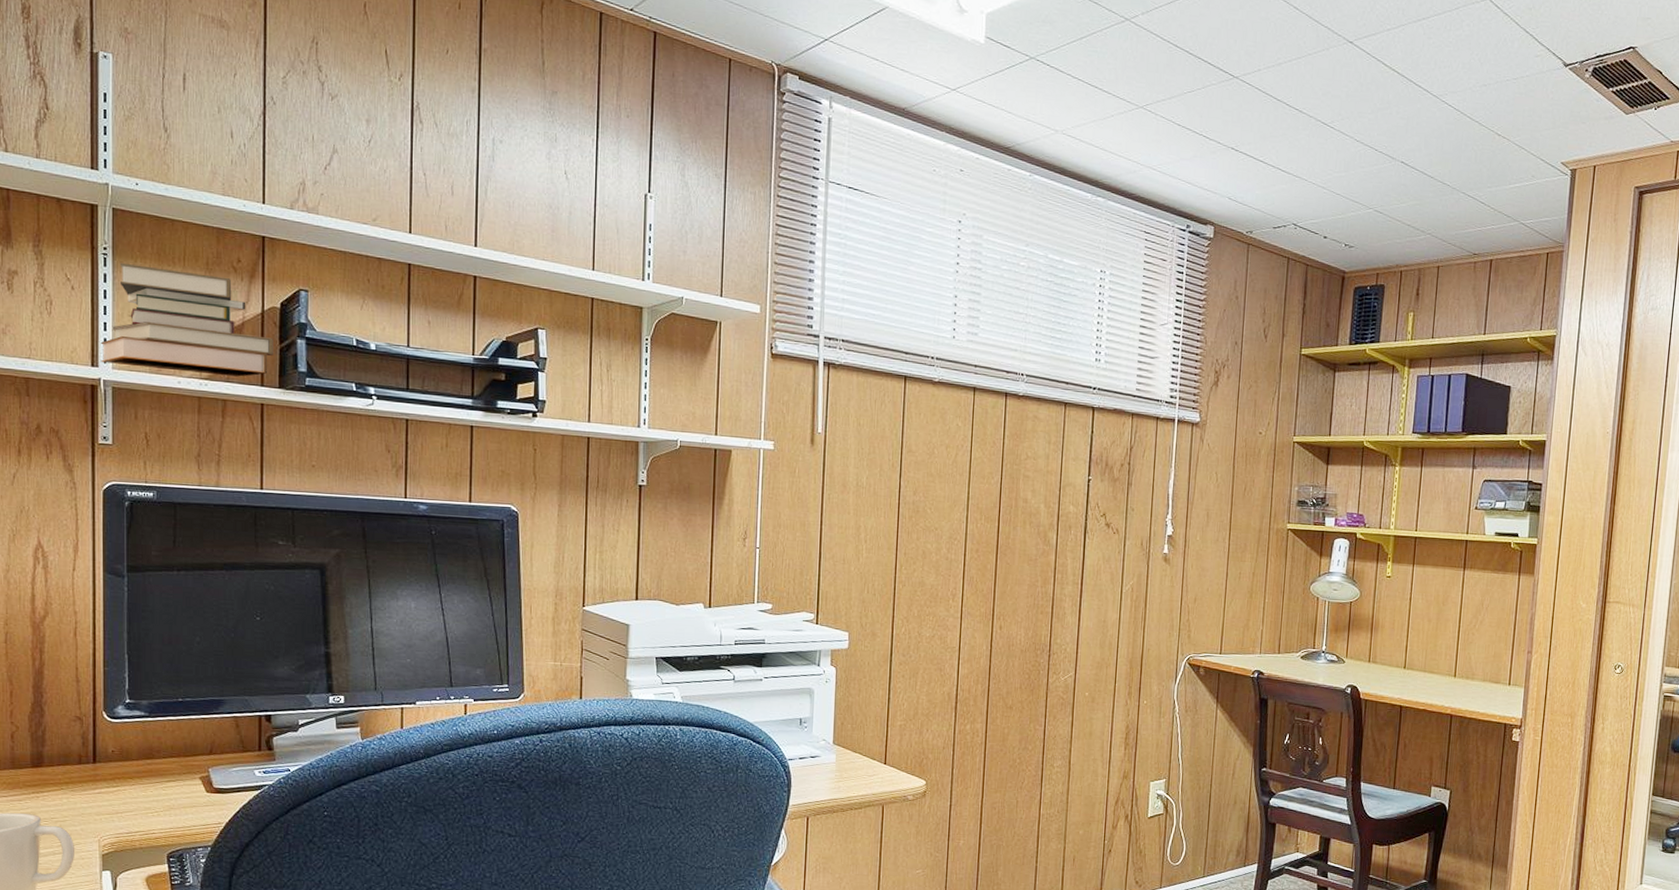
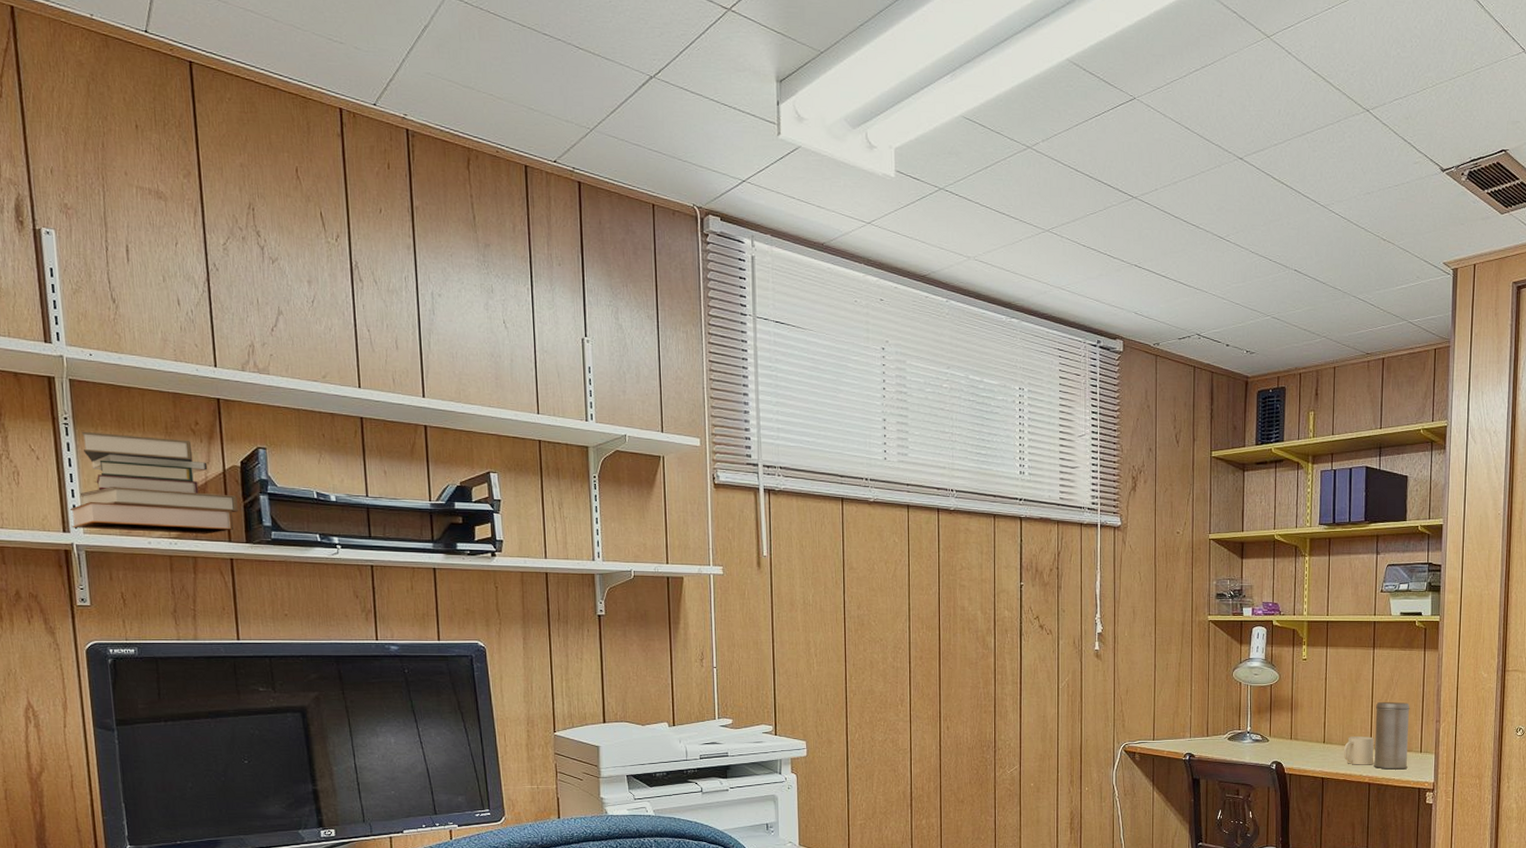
mug: none [1424,663,1459,696] -> present [1343,736,1374,765]
canister: none [1456,627,1500,703] -> present [1373,701,1410,770]

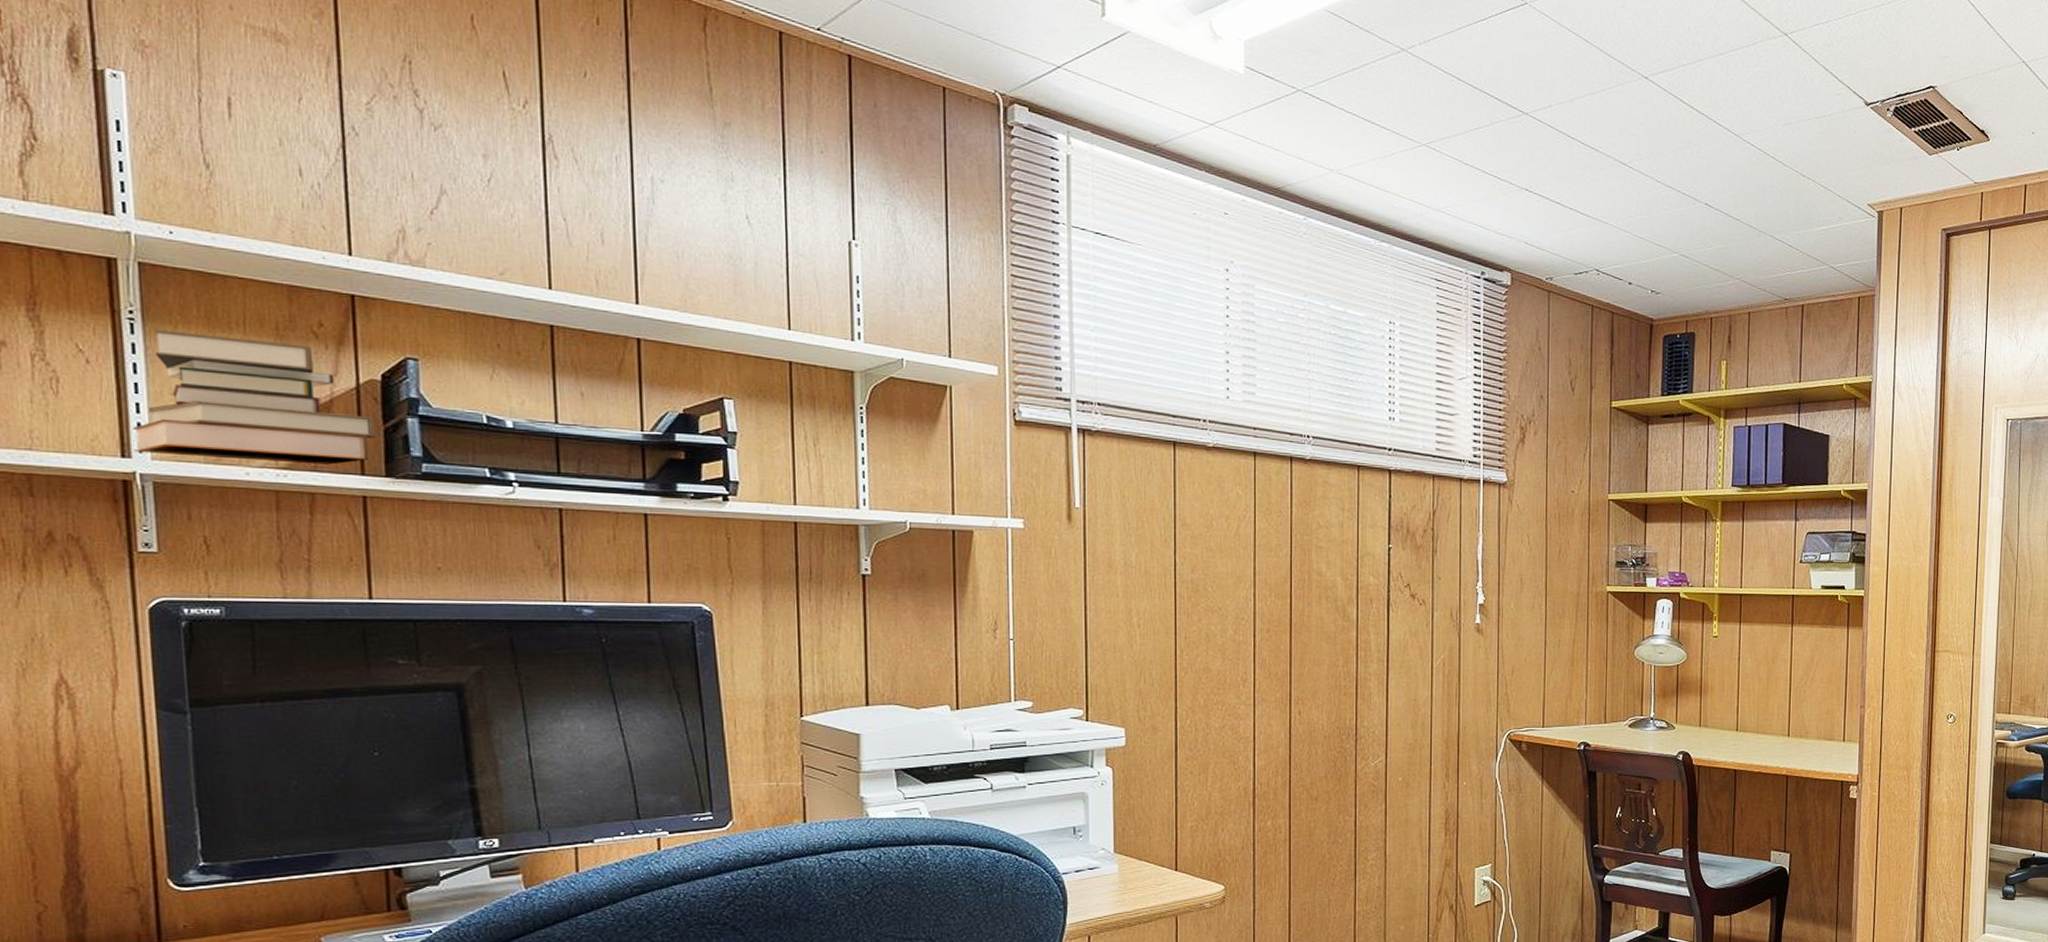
mug: present [1343,736,1374,765] -> none [1758,723,1792,756]
canister: present [1373,701,1410,770] -> none [1791,684,1832,760]

